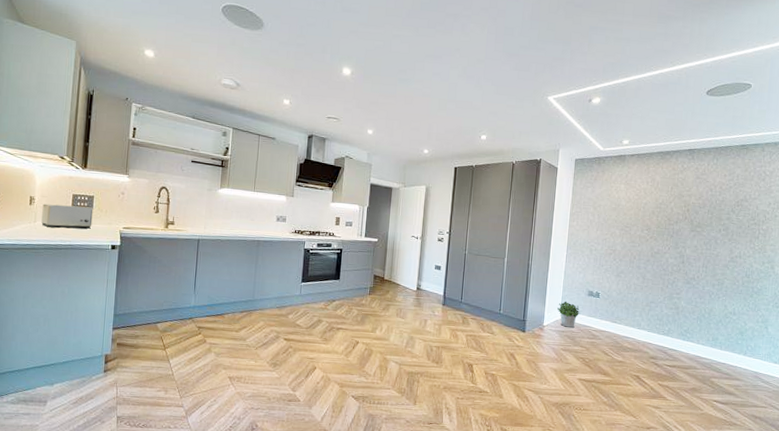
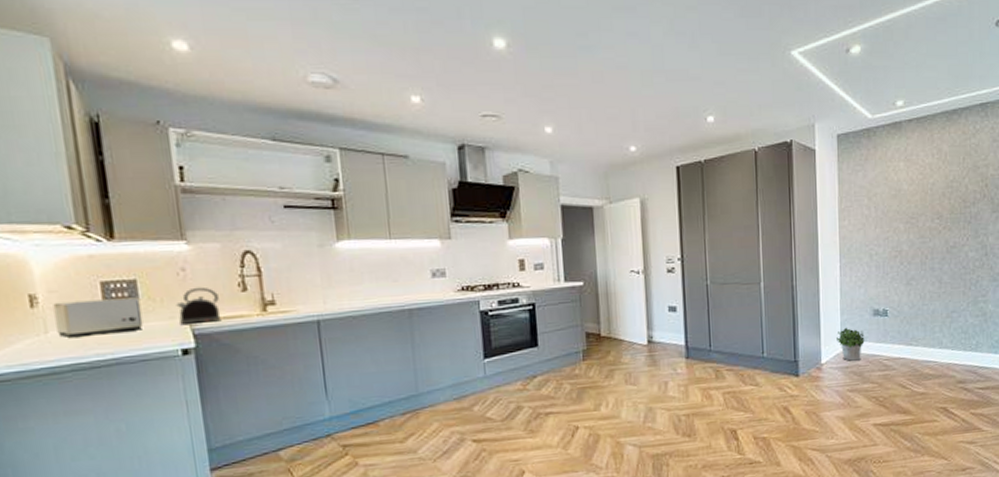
kettle: none [114,206,140,230] -> present [176,287,223,325]

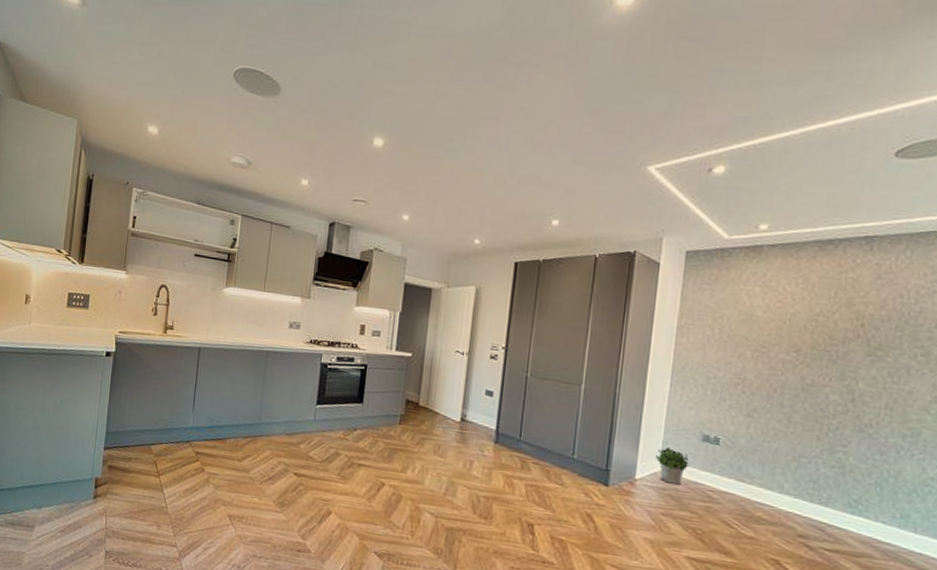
toaster: present [53,297,143,339] -> none [36,303,89,332]
kettle: present [176,287,223,325] -> none [109,307,138,335]

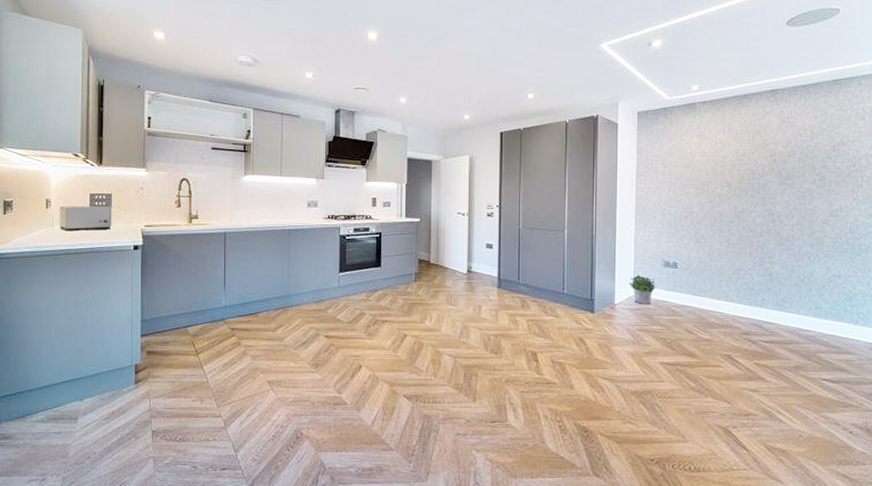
toaster: none [36,303,89,332] -> present [59,206,112,232]

